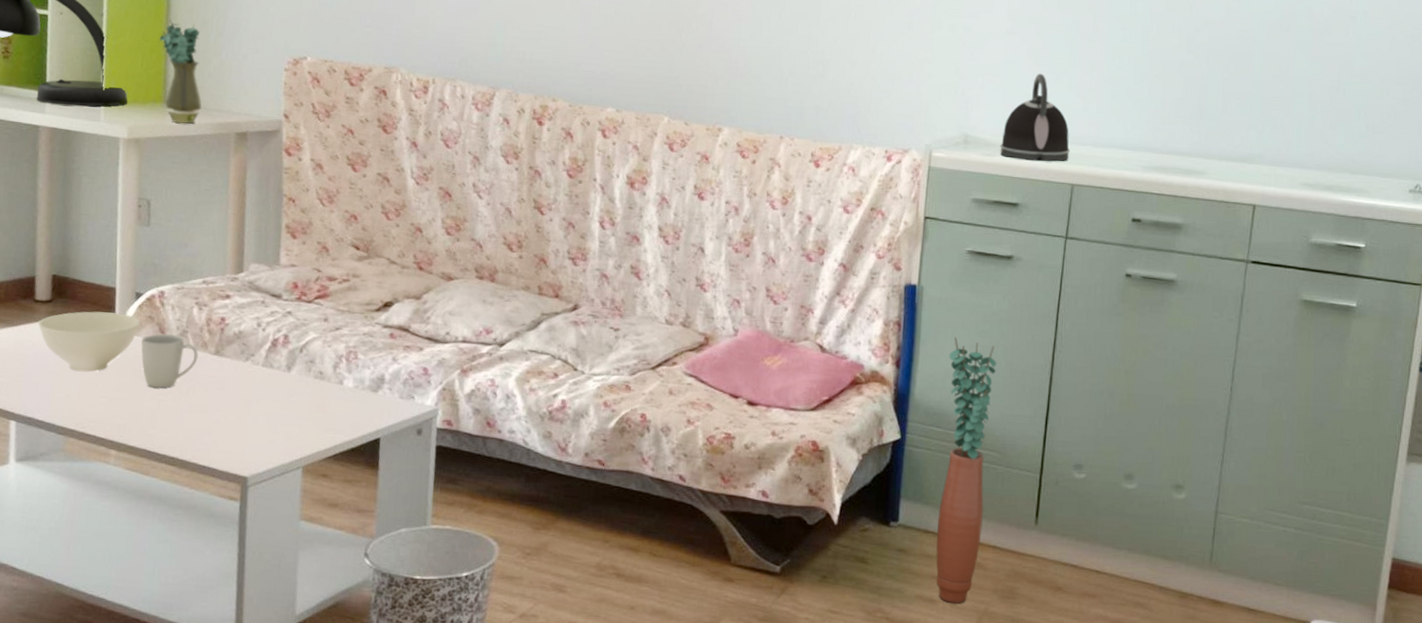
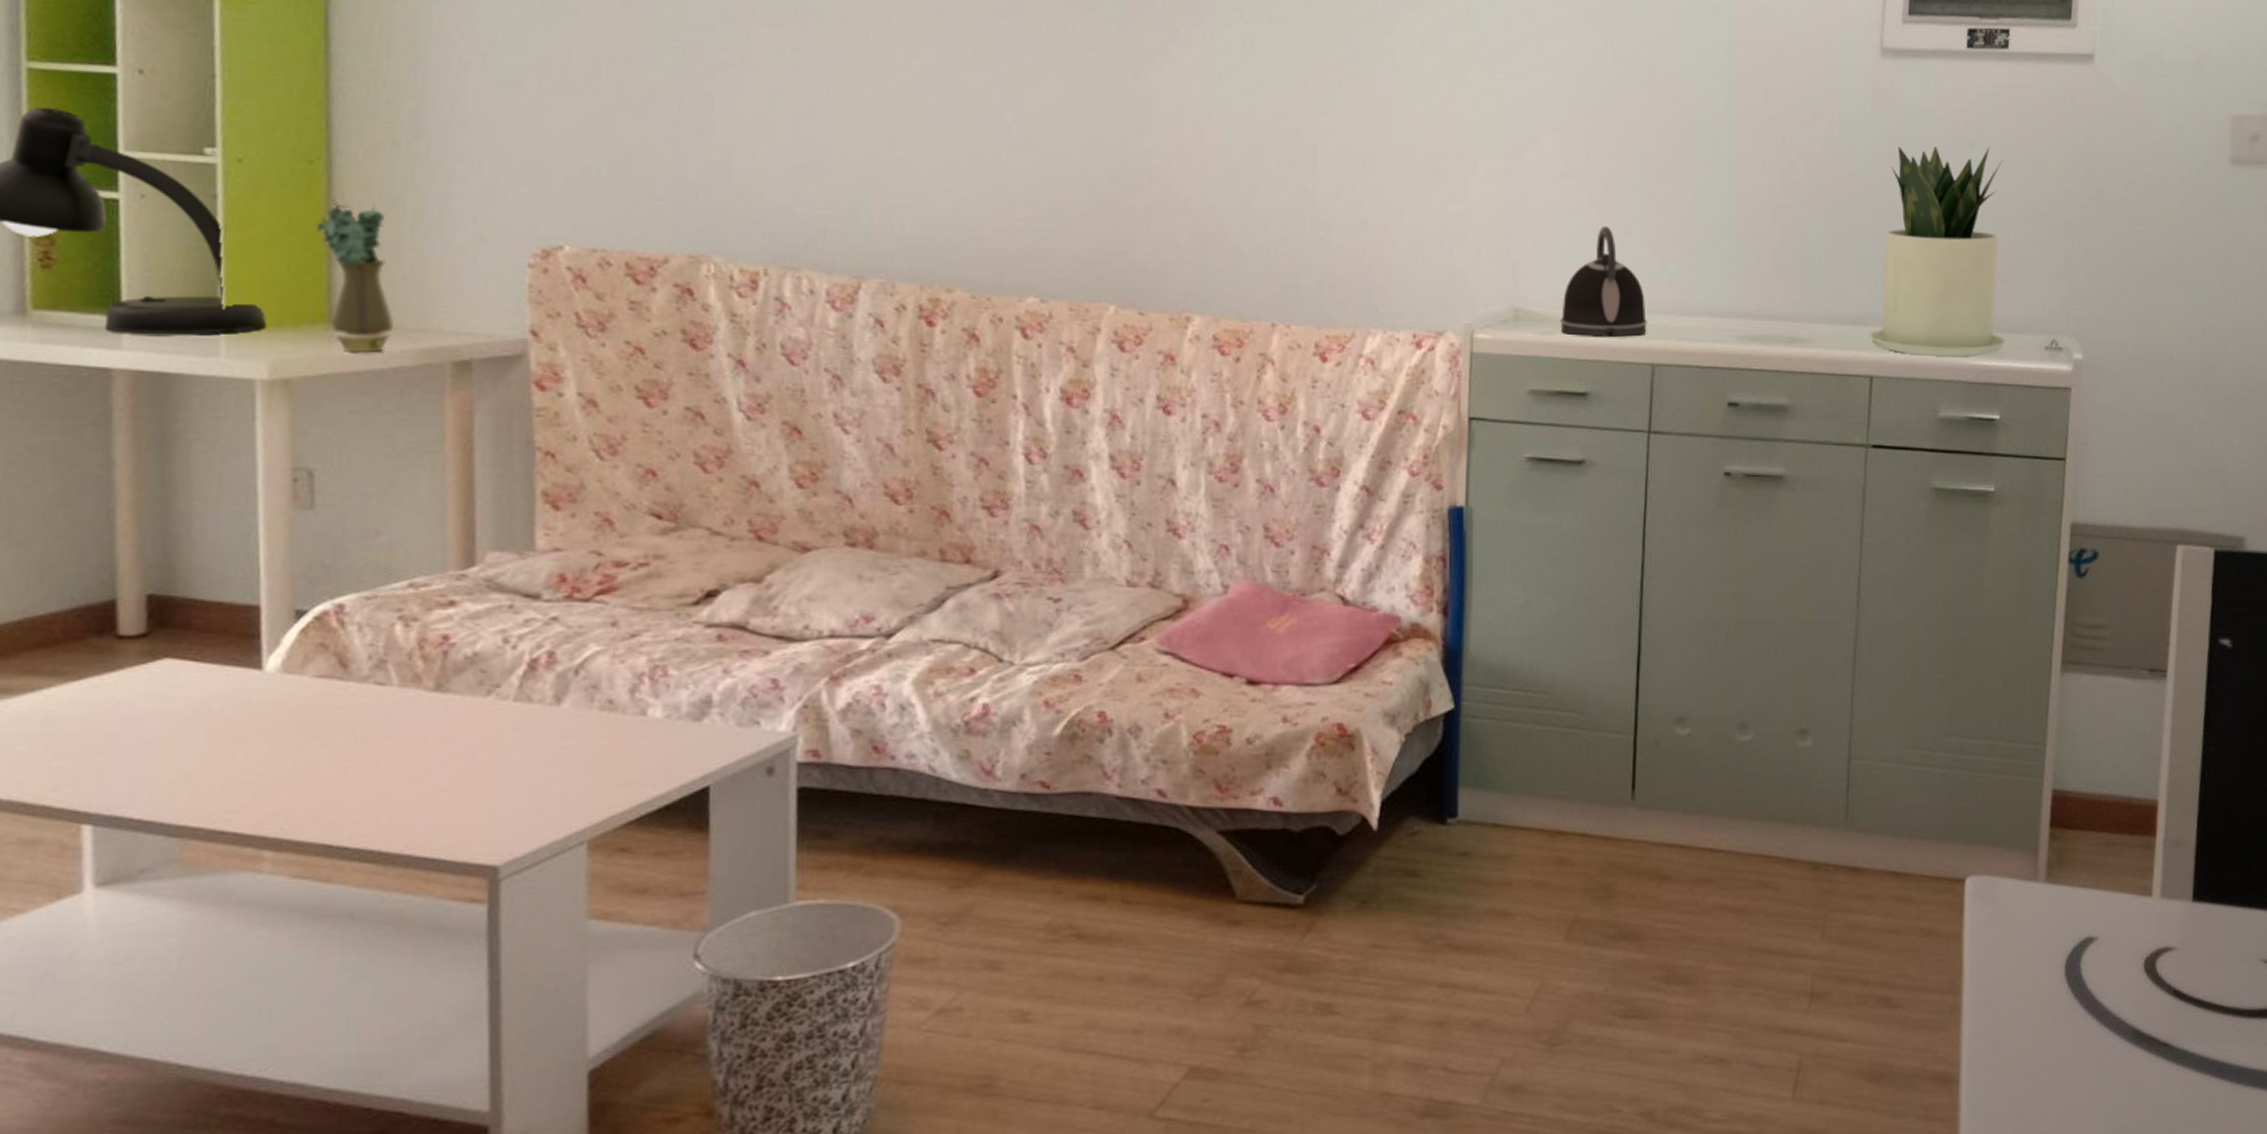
bowl: present [38,311,141,372] -> none [124,643,306,738]
mug: present [141,334,198,389] -> none [308,668,407,751]
vase: present [936,336,997,604] -> none [1509,569,1572,914]
planter: none [1254,18,1382,194] -> present [1868,146,2007,357]

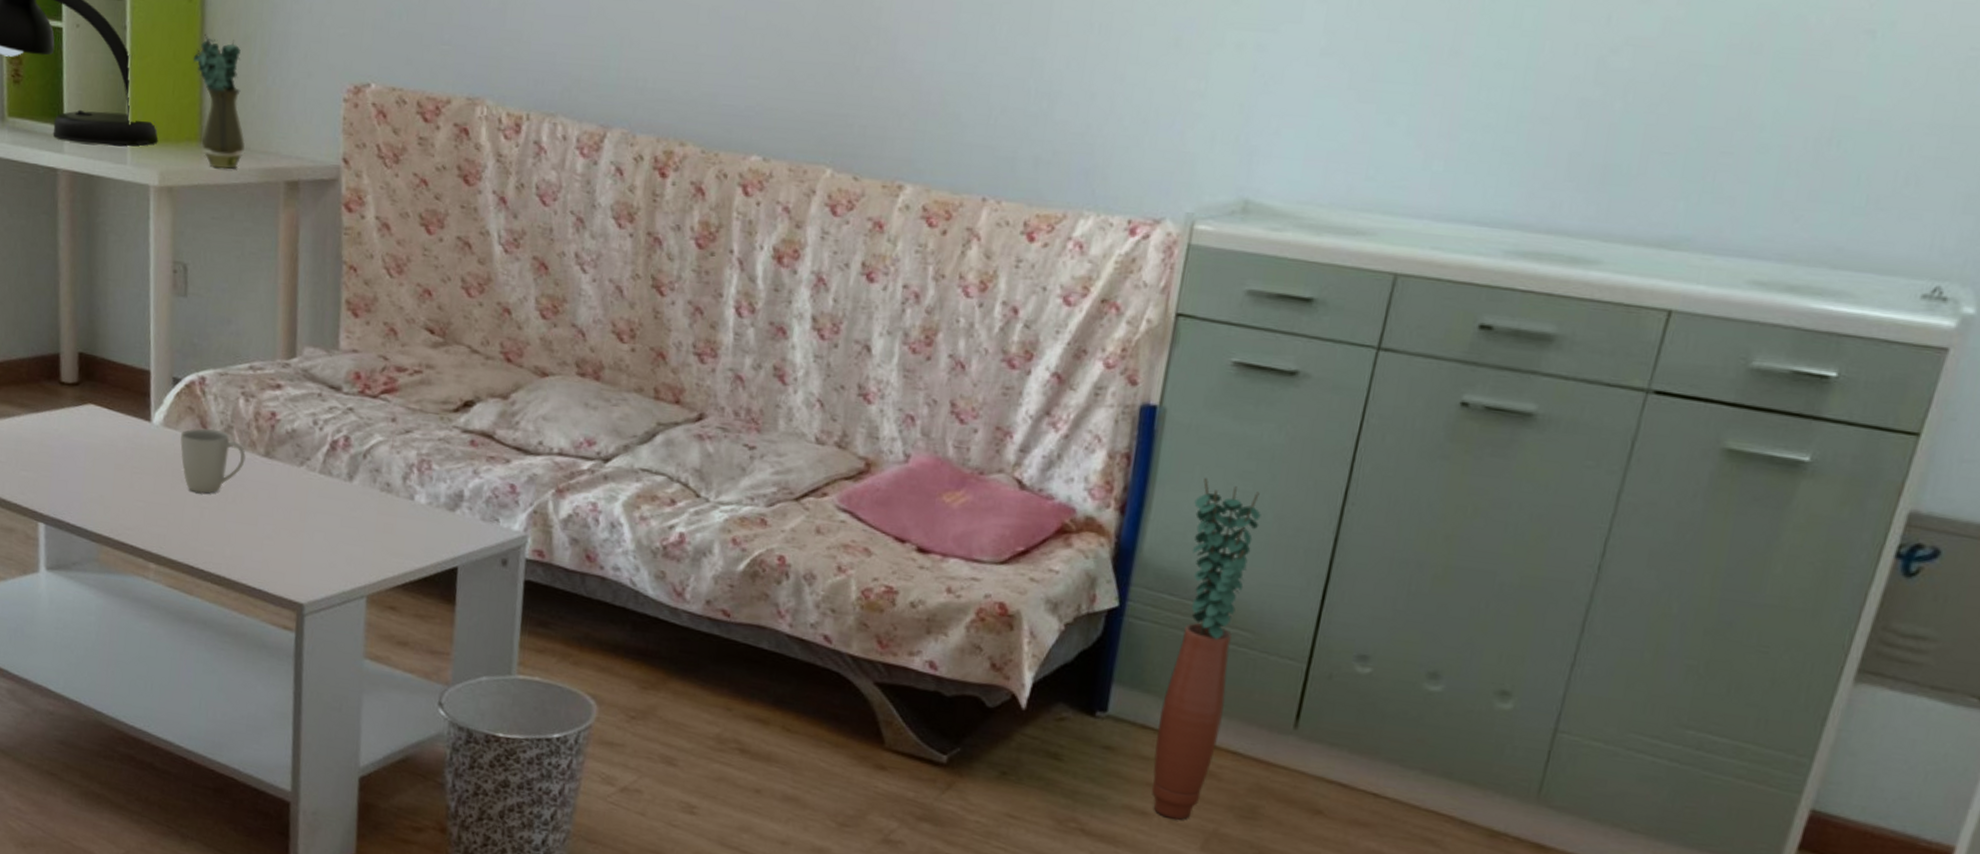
mug: none [308,668,407,751] -> present [180,428,246,494]
vase: none [1509,569,1572,914] -> present [1151,477,1261,820]
kettle: present [1560,225,1648,338] -> none [1293,113,1399,242]
planter: present [1868,146,2007,357] -> none [1676,32,1915,299]

